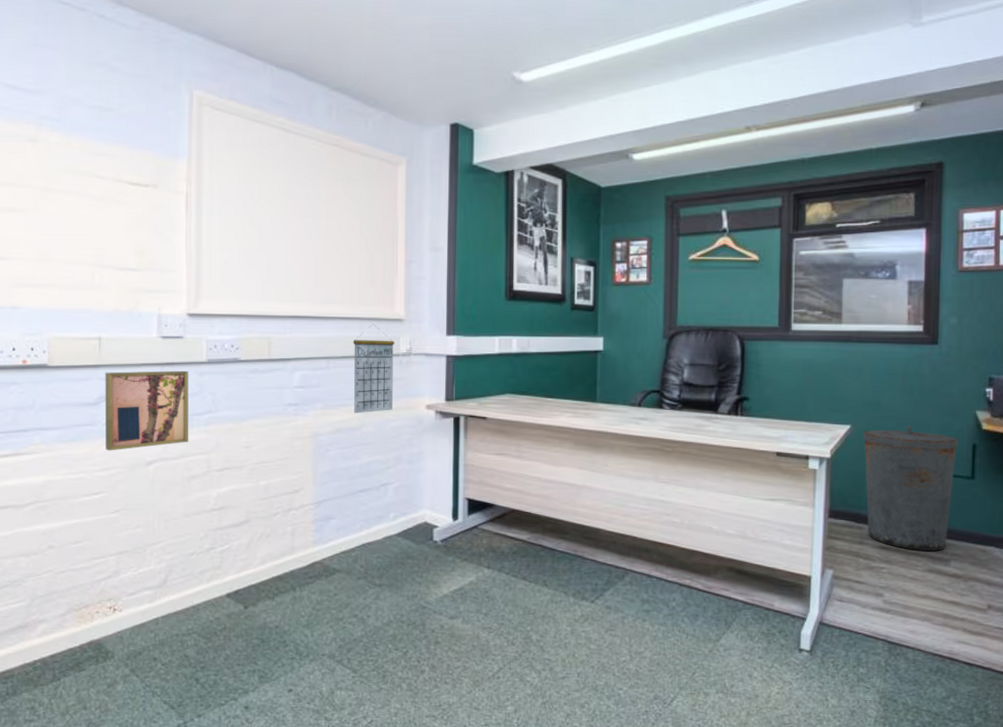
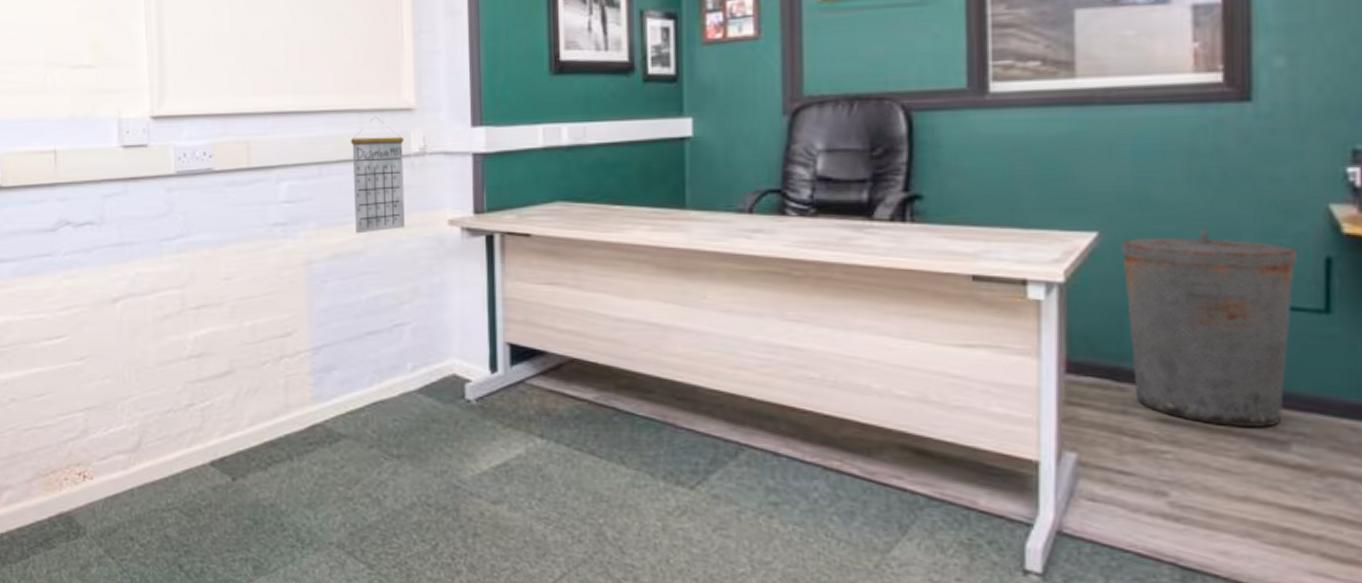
wall art: present [105,370,189,451] -> none [62,186,160,286]

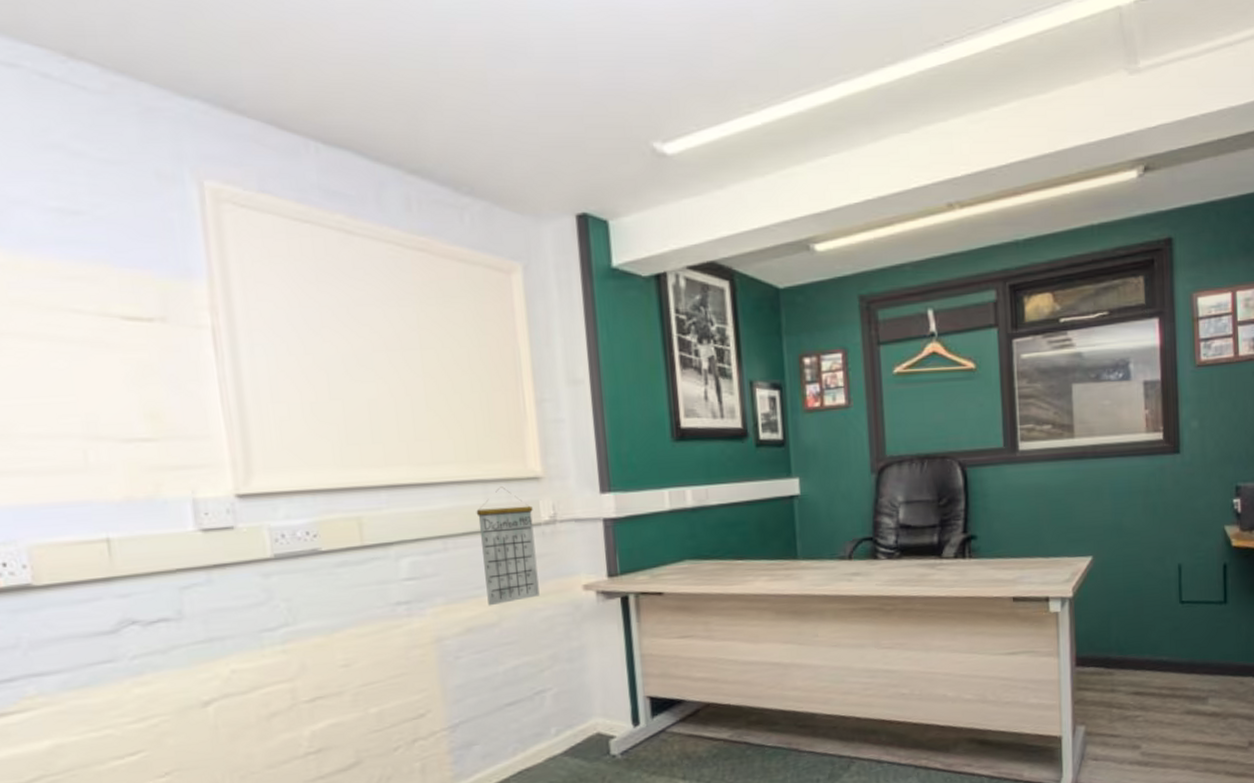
trash can: present [1120,230,1297,429] -> none [1106,550,1208,692]

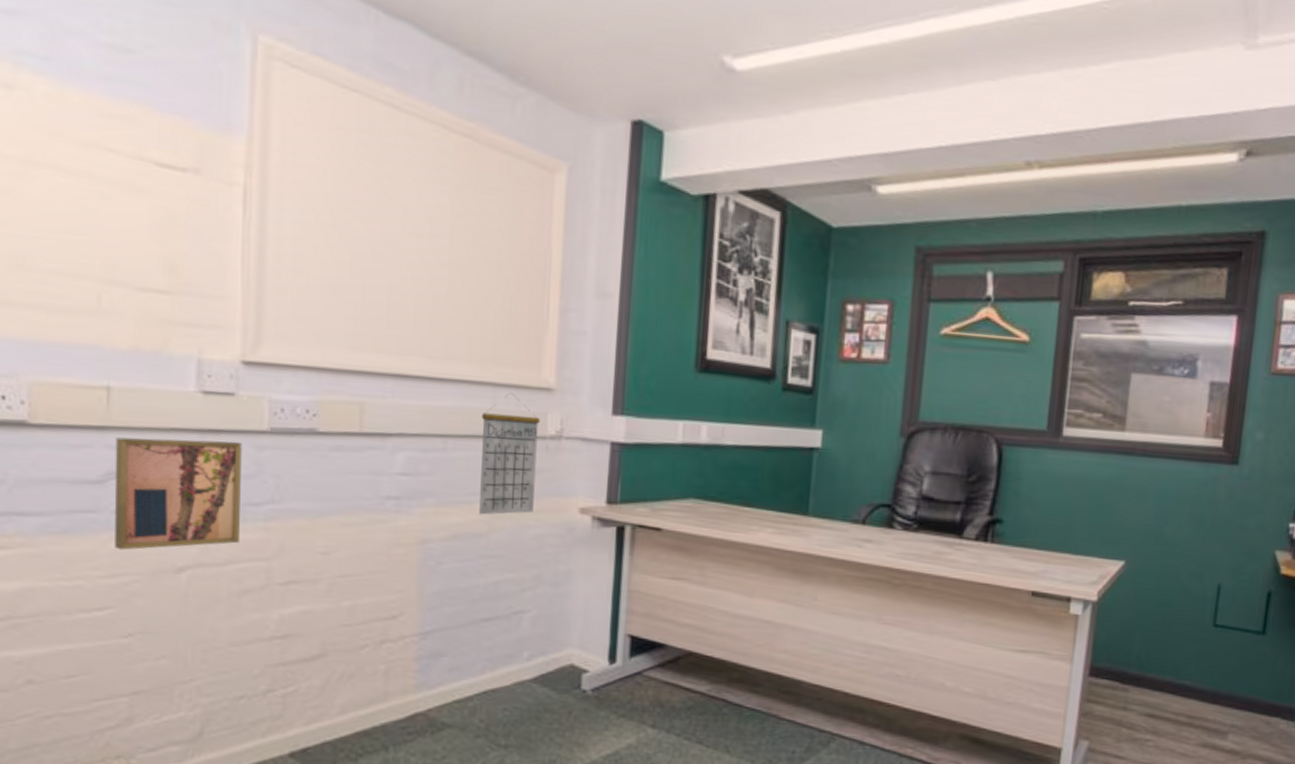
wall art: none [122,572,261,694] -> present [114,437,242,551]

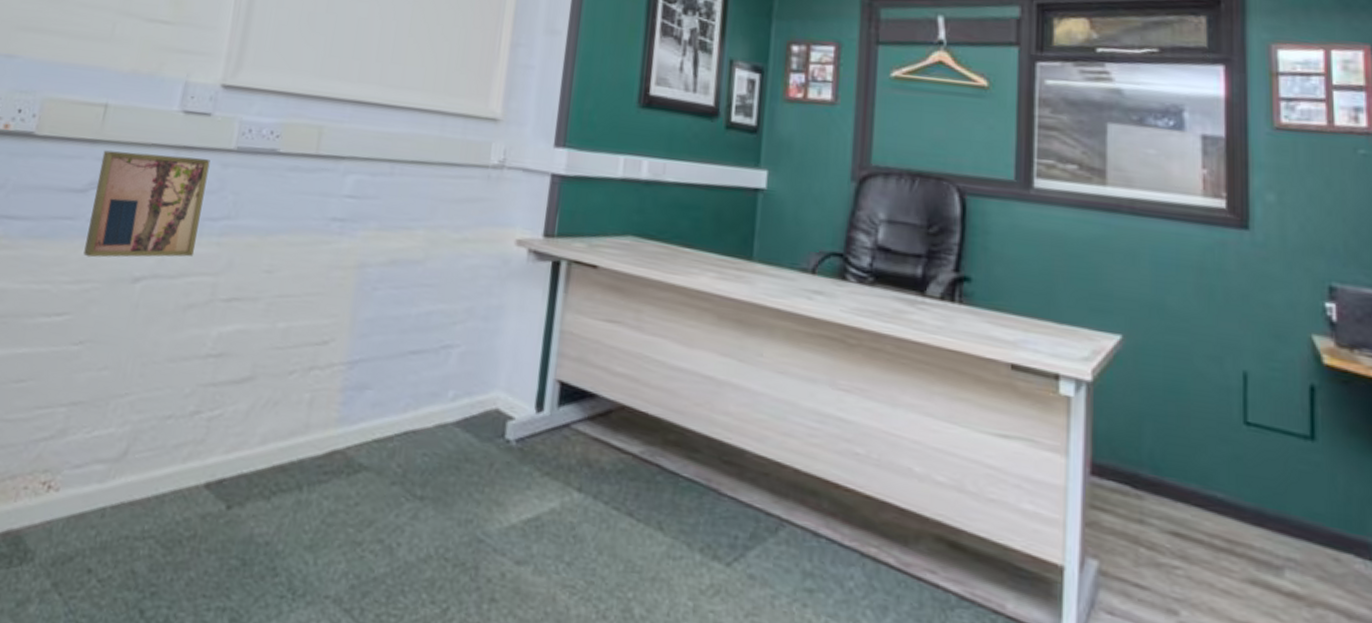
calendar: present [479,393,540,515] -> none [418,122,484,242]

